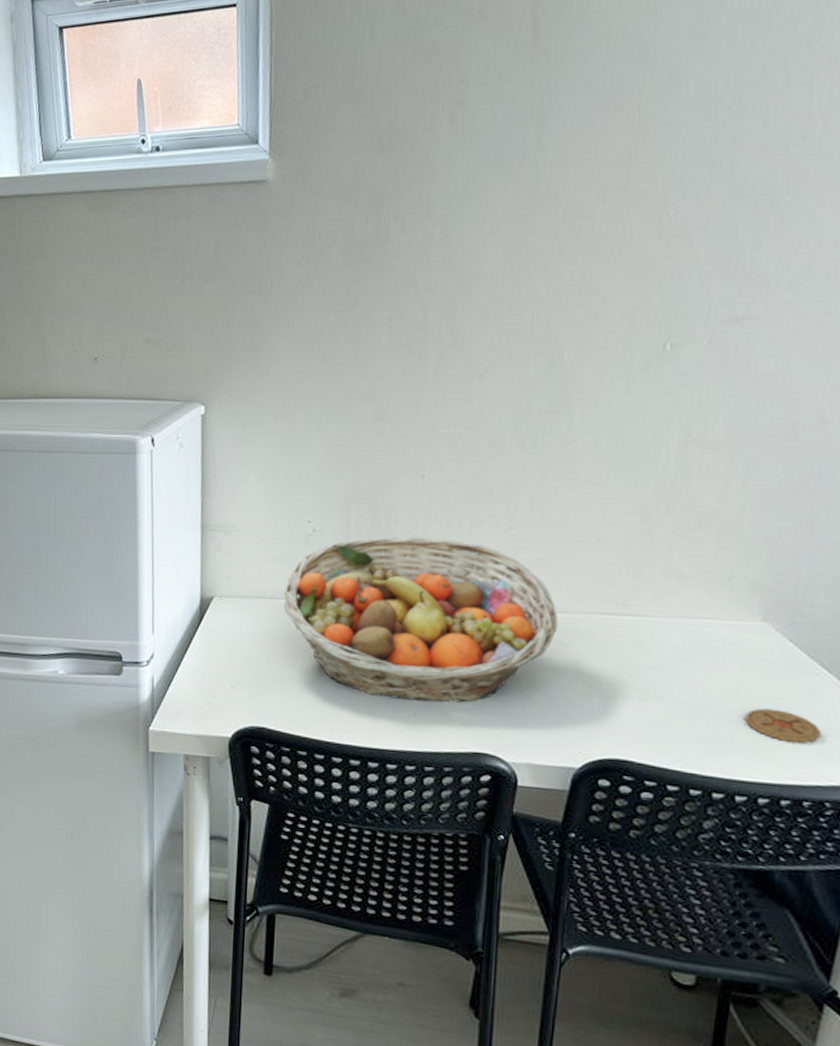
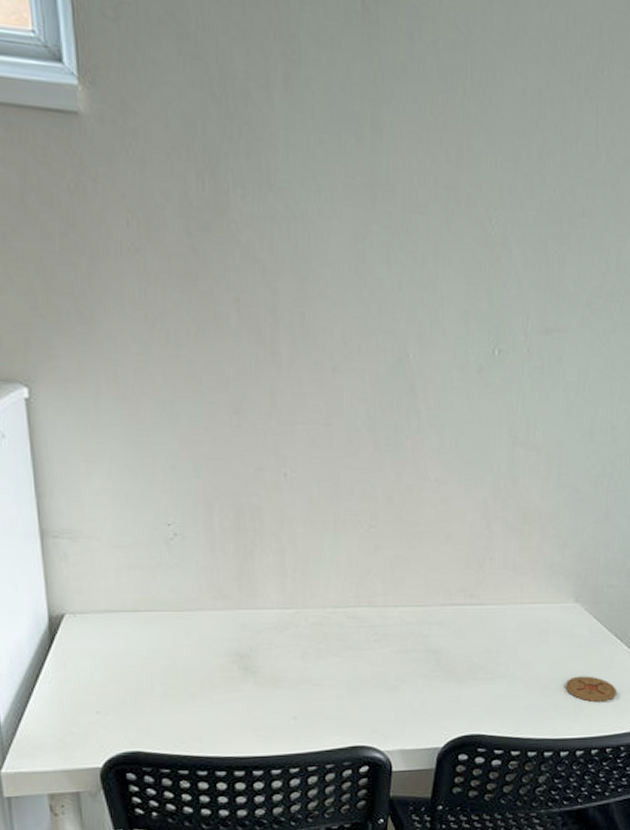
fruit basket: present [283,537,559,703] -> none [148,538,419,704]

